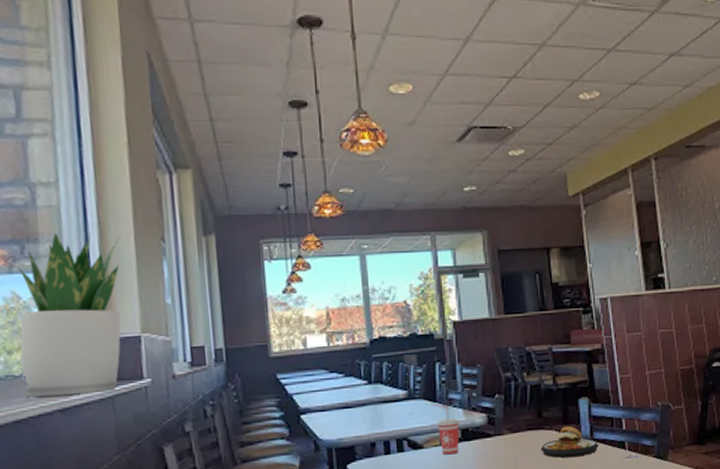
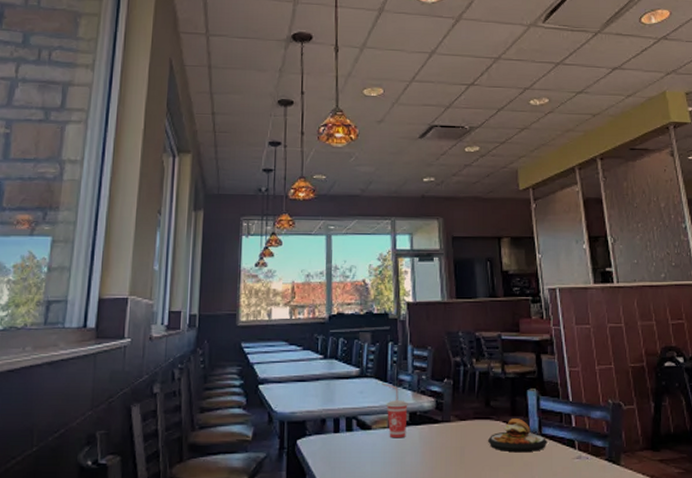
planter: present [17,232,121,398] -> none [22,203,125,349]

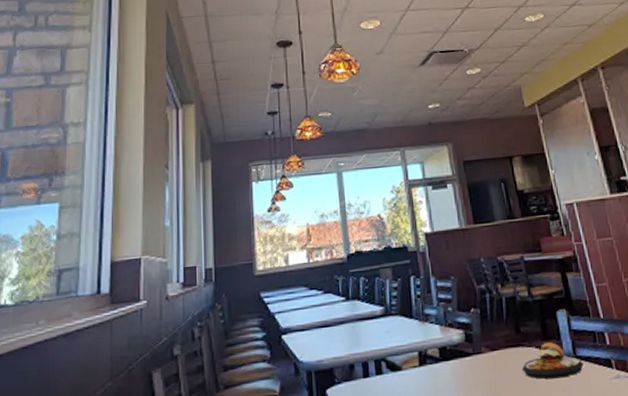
beverage cup: present [381,382,408,438] -> none [407,319,438,377]

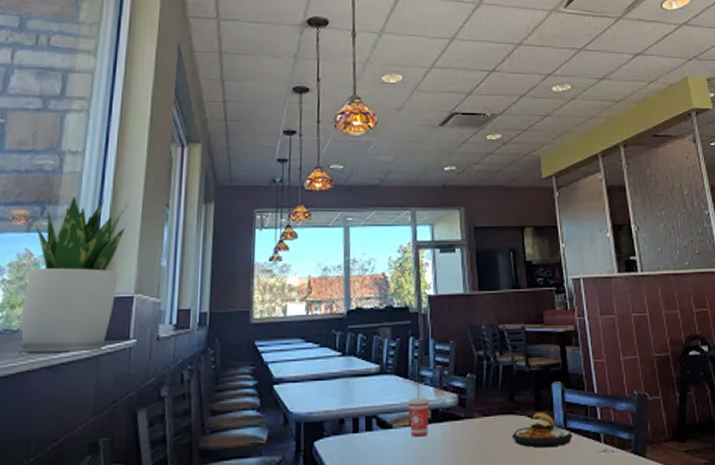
planter: none [35,164,132,323] -> present [18,197,130,353]
beverage cup: none [407,319,438,377] -> present [402,379,430,437]

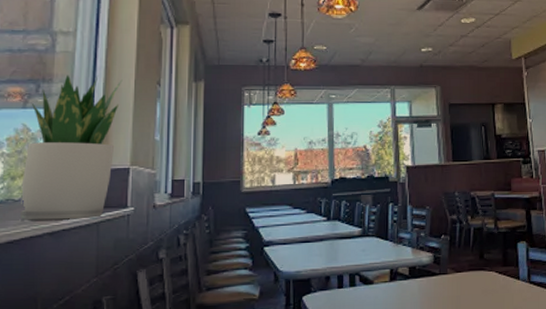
beverage cup: present [402,379,430,437] -> none [383,241,408,291]
burger: present [511,413,573,448] -> none [481,269,536,299]

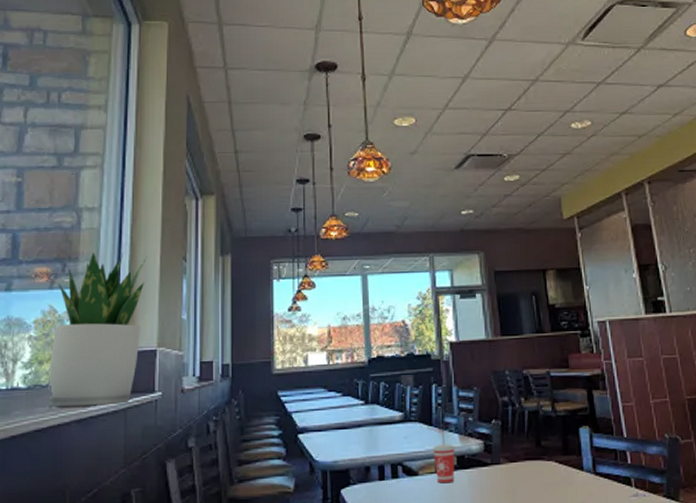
beverage cup: none [383,241,408,291] -> present [426,426,455,484]

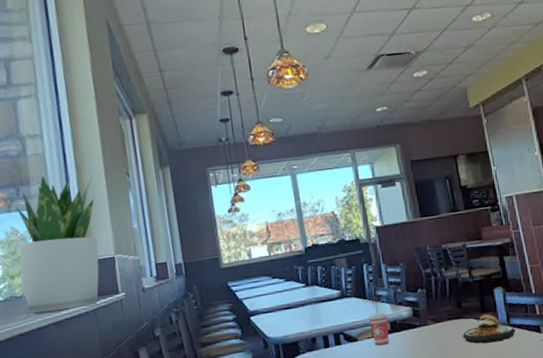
burger: none [539,458,603,493] -> present [462,314,516,343]

